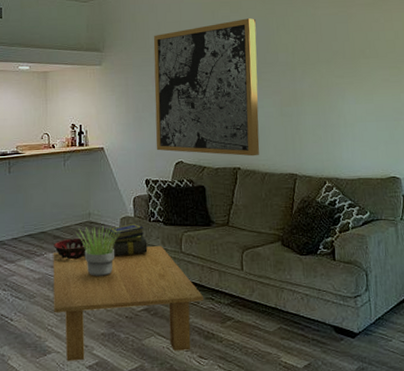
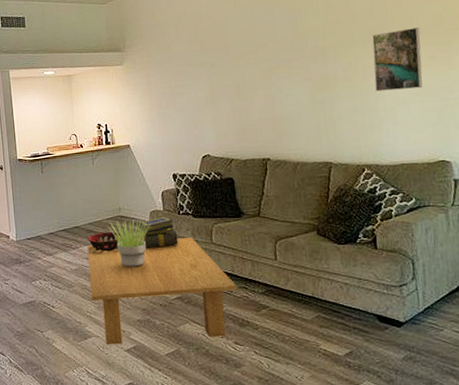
wall art: present [153,18,260,157] -> none [174,3,290,147]
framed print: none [335,51,378,109] -> present [372,27,423,92]

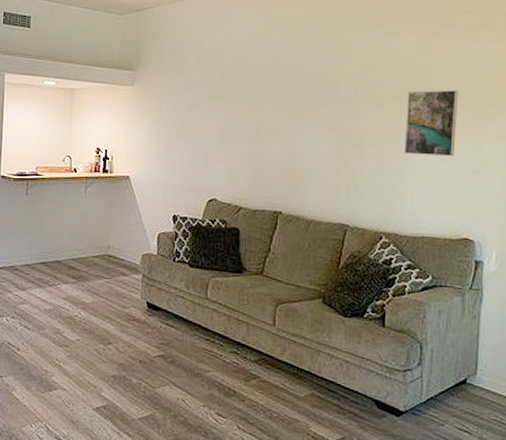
coffee table: present [87,238,237,345] -> none [63,283,227,406]
decorative bowl: present [88,231,124,251] -> none [68,270,109,293]
potted plant: present [108,219,151,267] -> none [93,260,141,315]
stack of books: present [138,216,179,249] -> none [127,261,170,297]

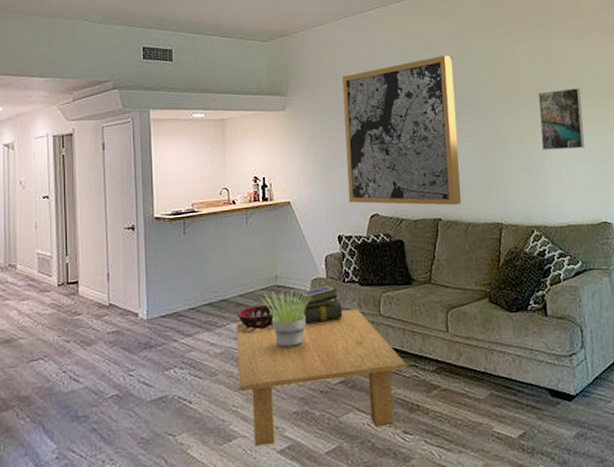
coffee table: none [63,283,227,406] -> present [236,309,406,447]
decorative bowl: none [68,270,109,293] -> present [237,304,280,329]
potted plant: none [93,260,141,315] -> present [262,289,312,347]
stack of books: none [127,261,170,297] -> present [297,284,343,324]
wall art: none [187,43,315,201] -> present [342,55,462,206]

